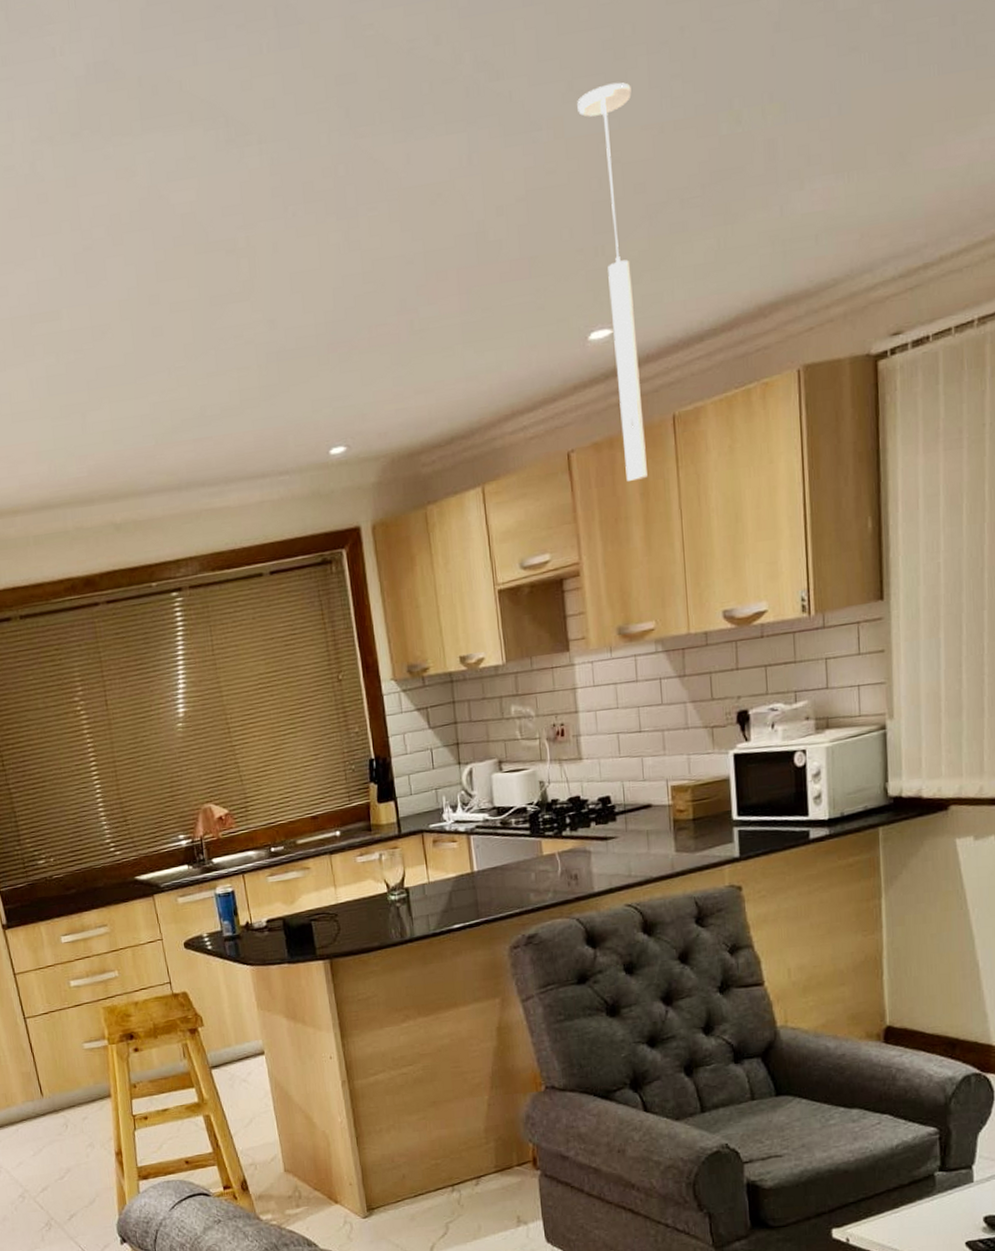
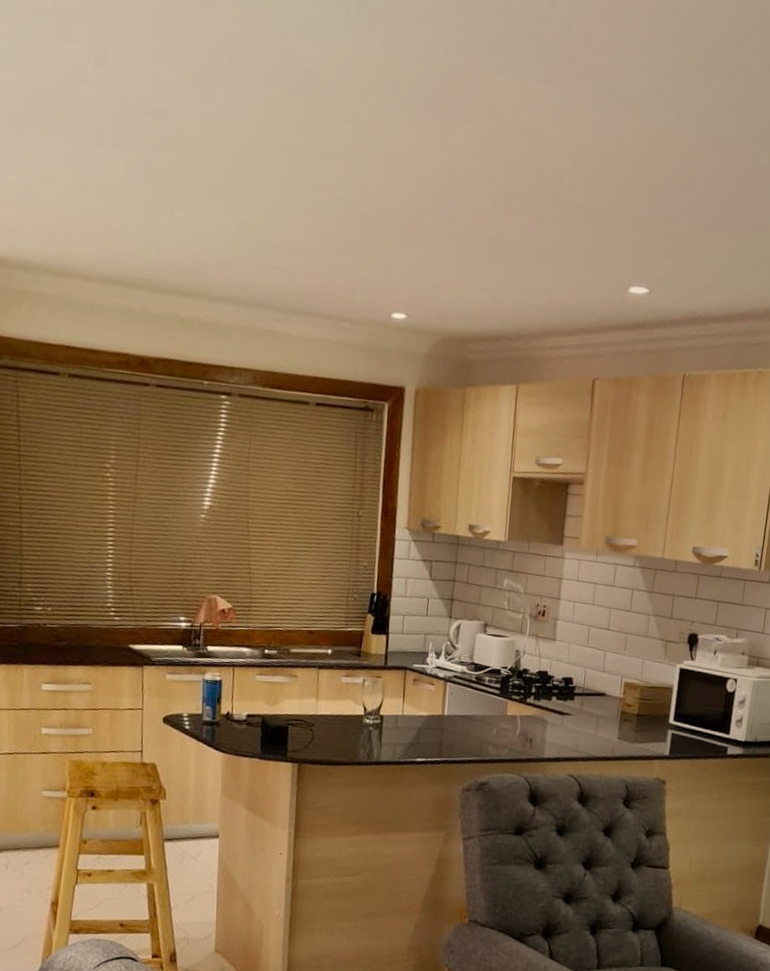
ceiling light: present [577,82,647,481] -> none [636,91,700,420]

